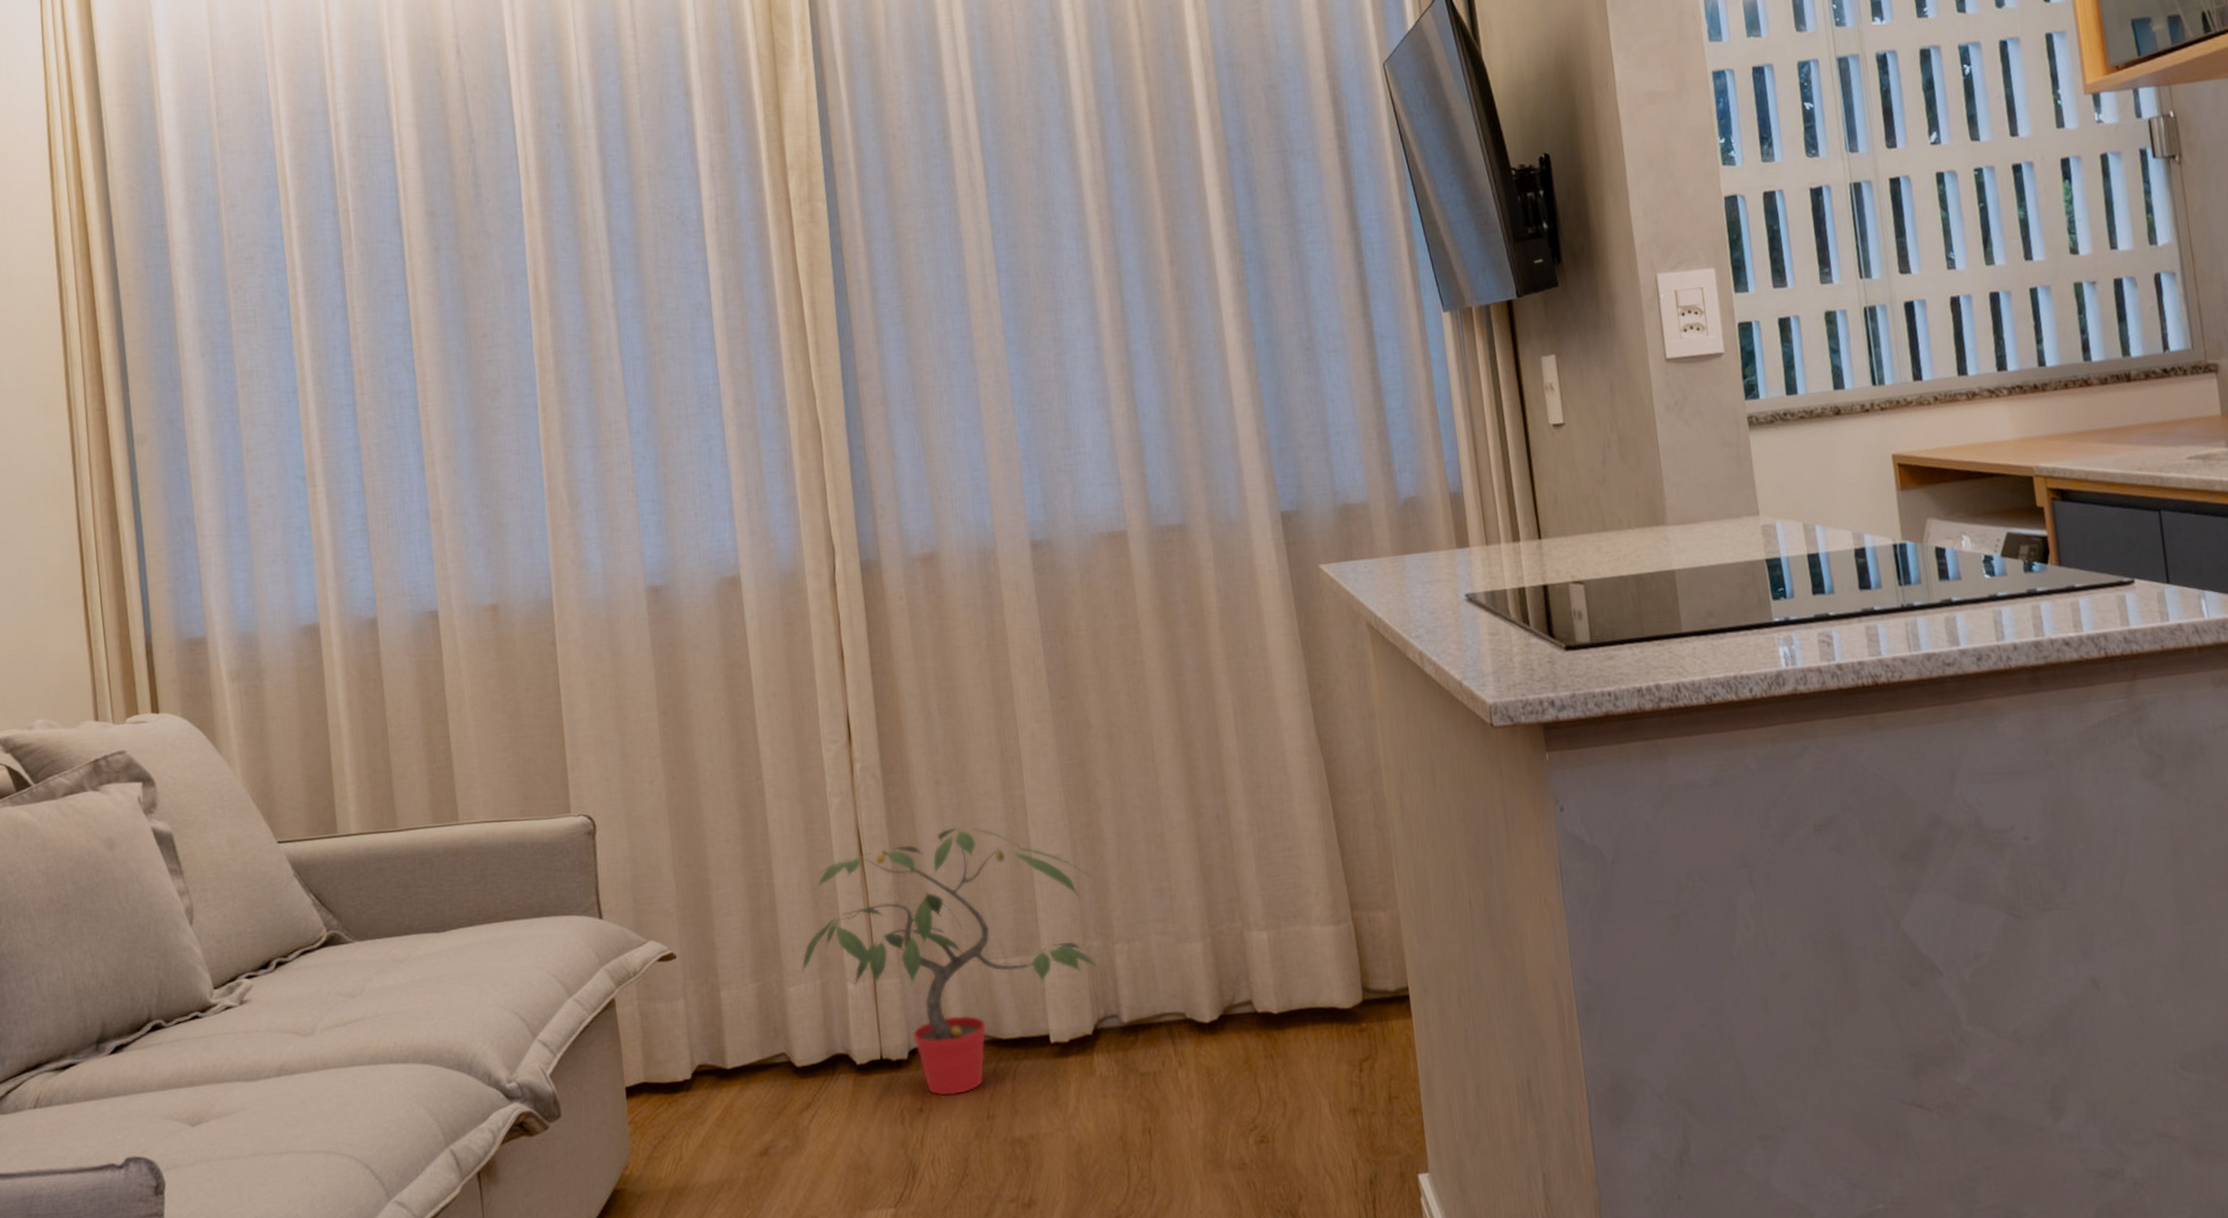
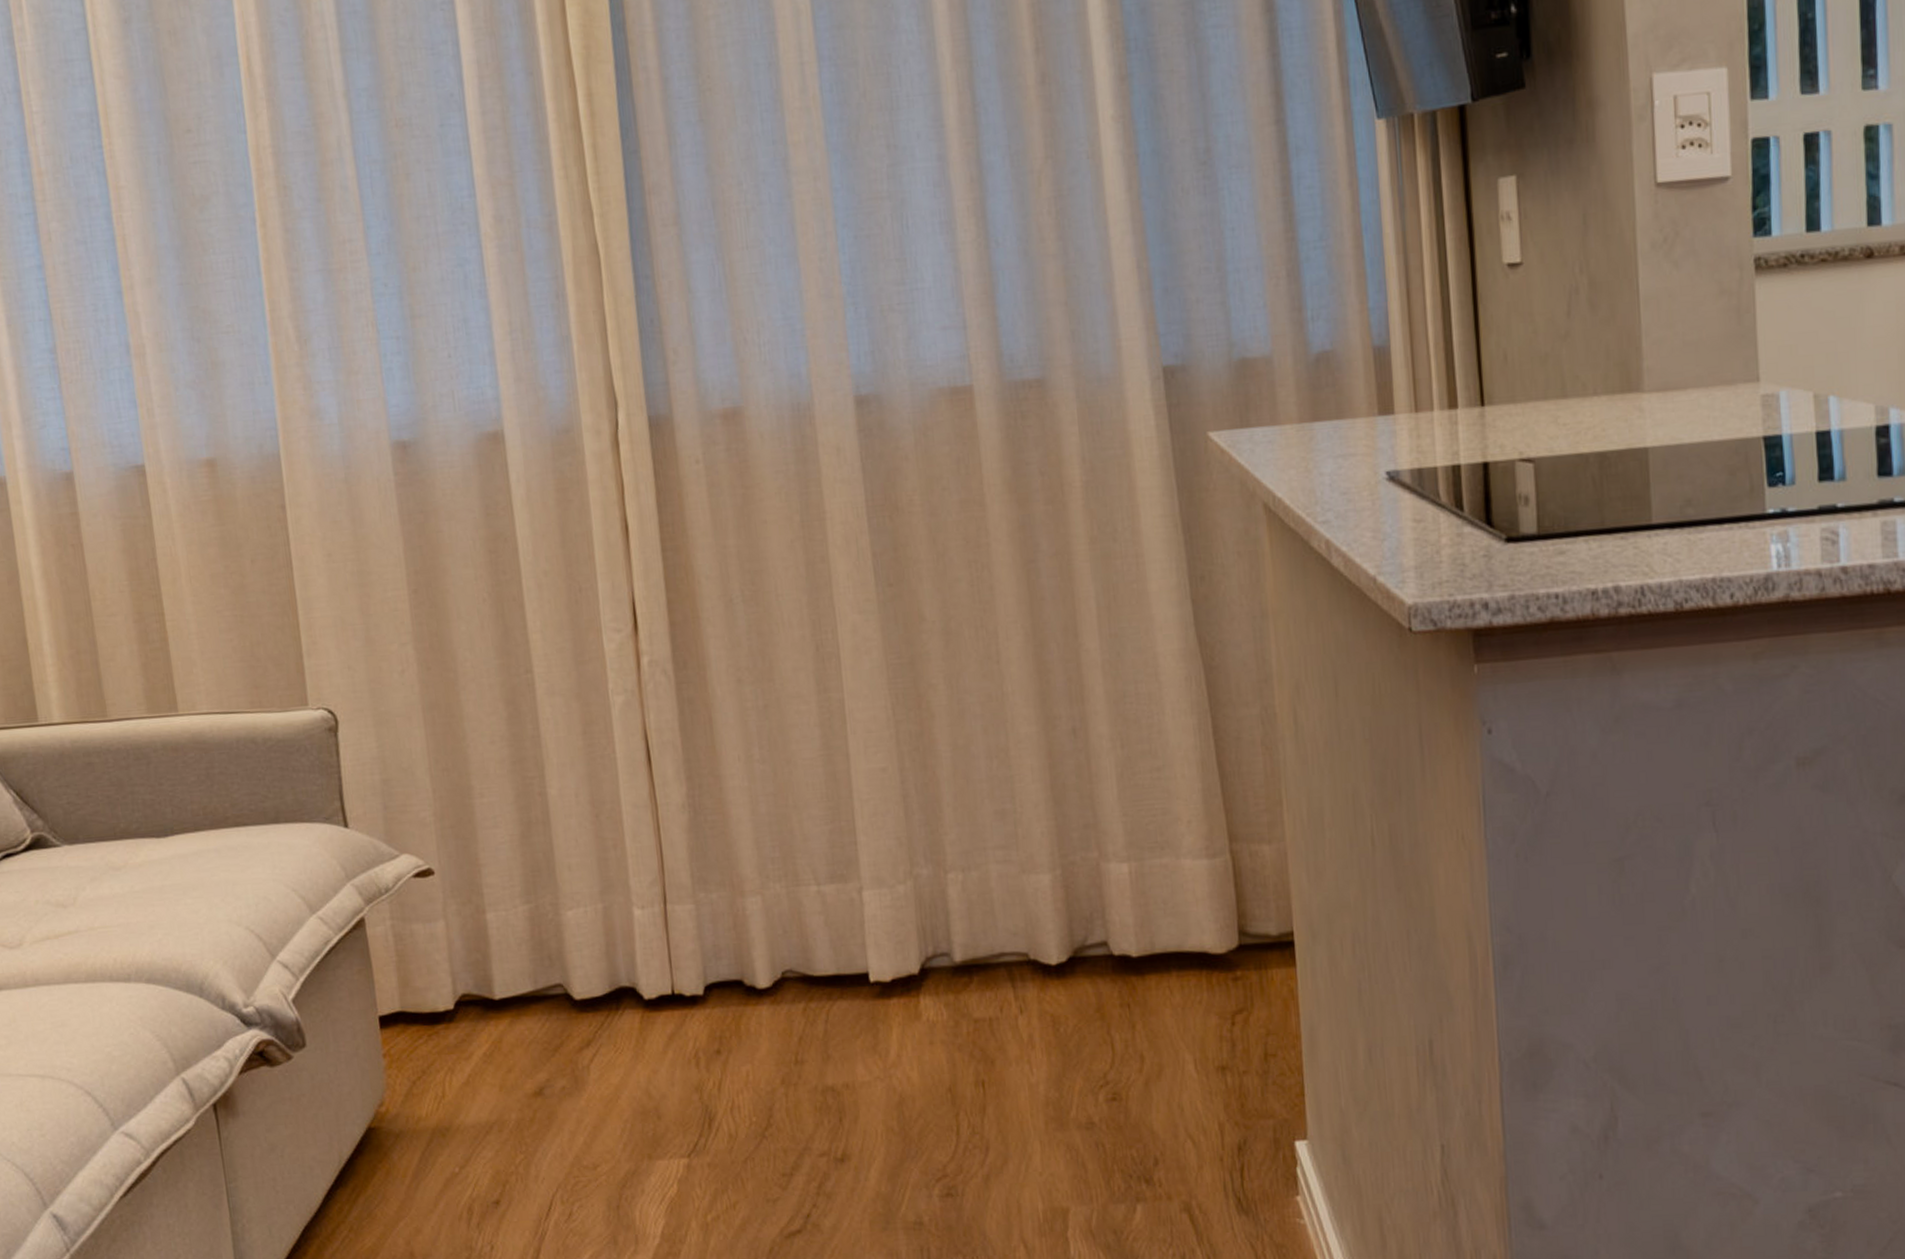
potted plant: present [801,827,1100,1096] -> none [580,733,929,1037]

